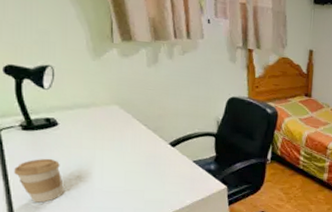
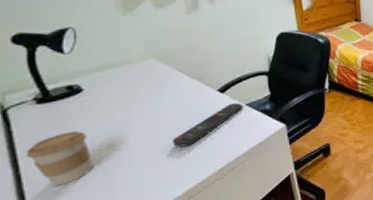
remote control: none [128,158,191,190] -> present [173,103,244,148]

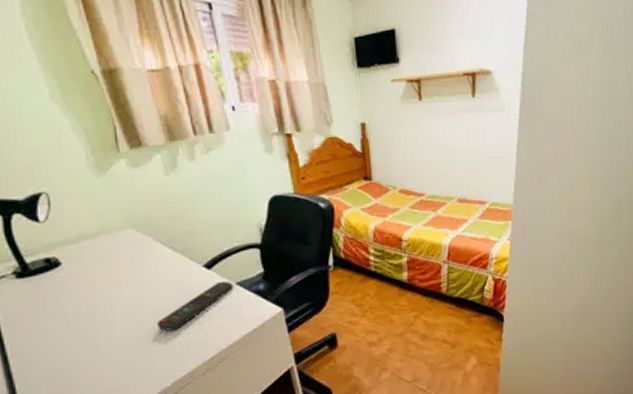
coffee cup: present [27,130,93,186] -> none [11,308,77,369]

